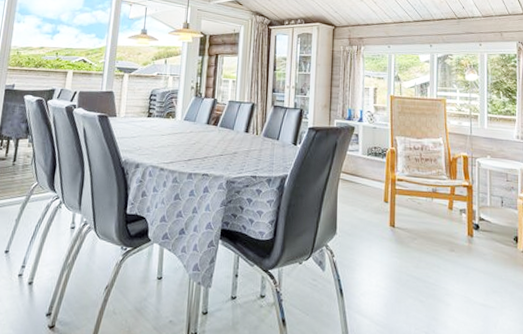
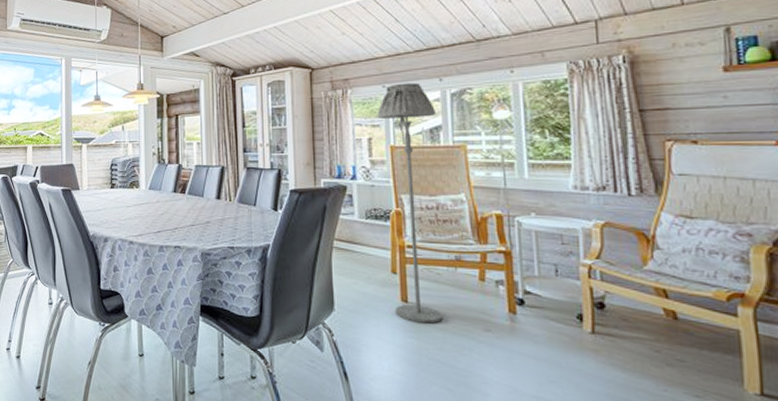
floor lamp: none [382,45,426,245] -> present [377,82,443,324]

